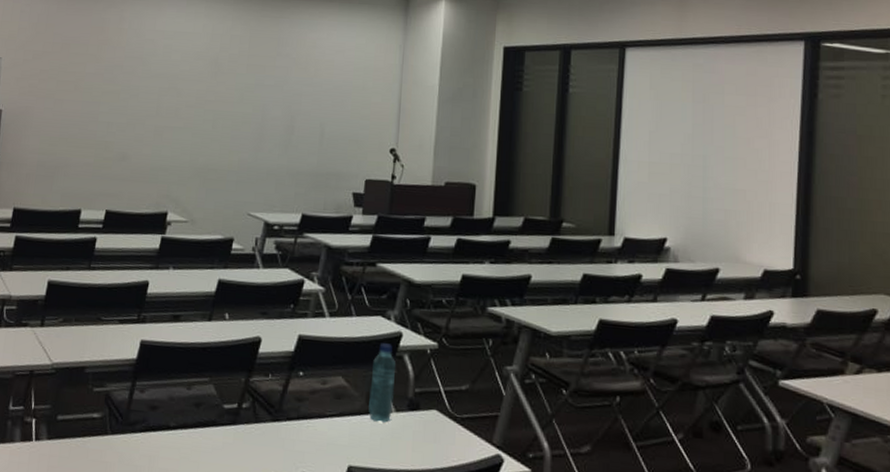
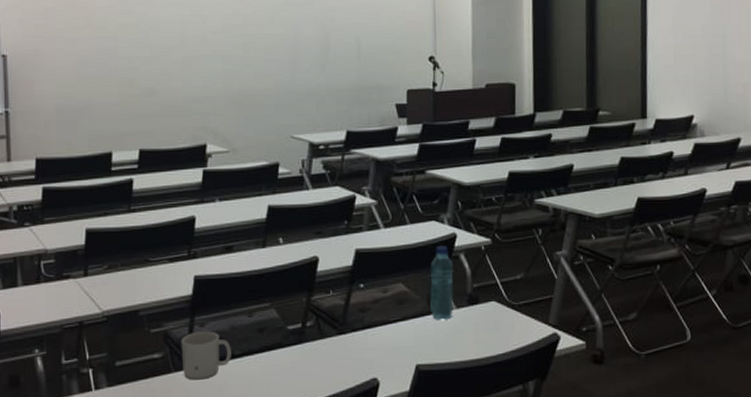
mug: none [118,396,167,447] -> present [181,331,231,380]

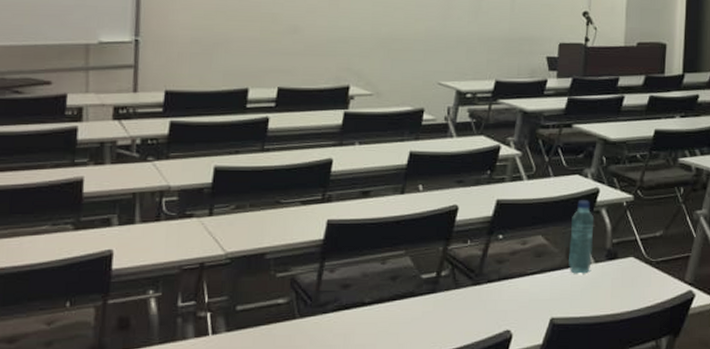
mug: present [181,331,231,380] -> none [307,277,361,327]

